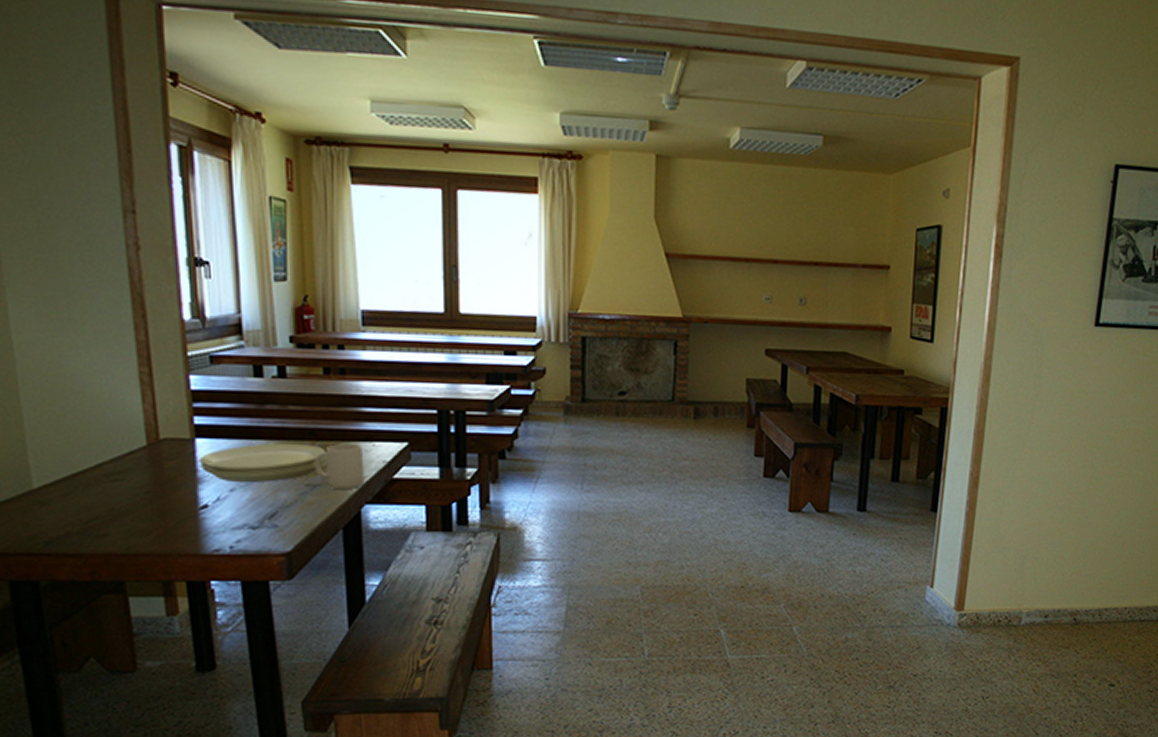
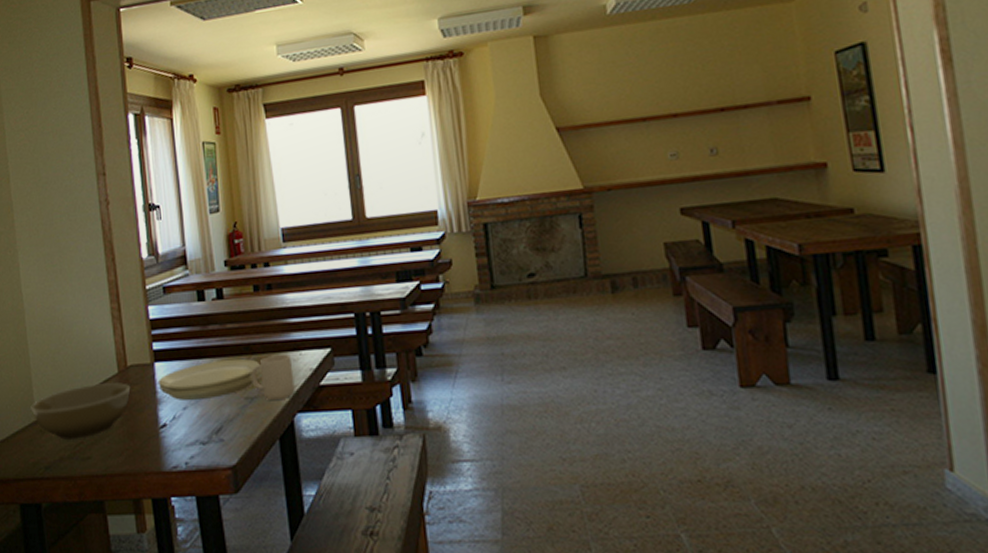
bowl: none [24,455,163,515] -> present [30,383,131,441]

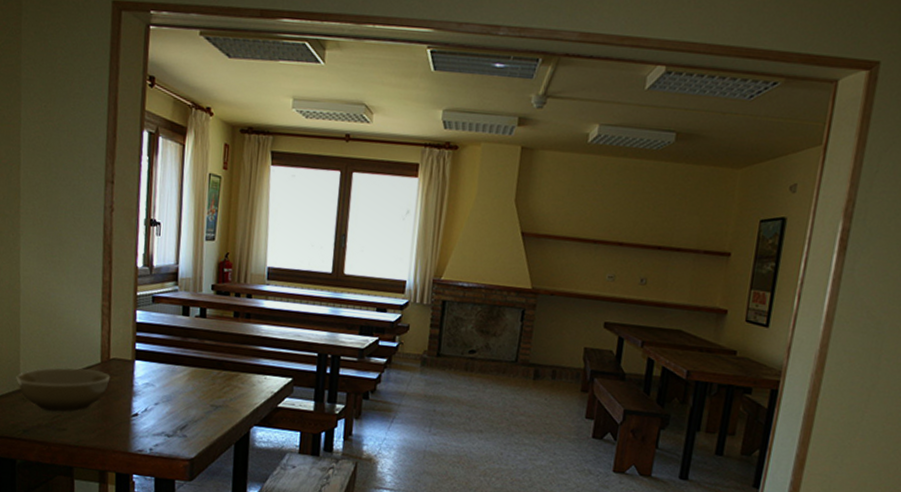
plate: present [157,358,262,401] -> none [135,369,229,401]
cup: present [251,354,295,400] -> none [219,374,257,413]

